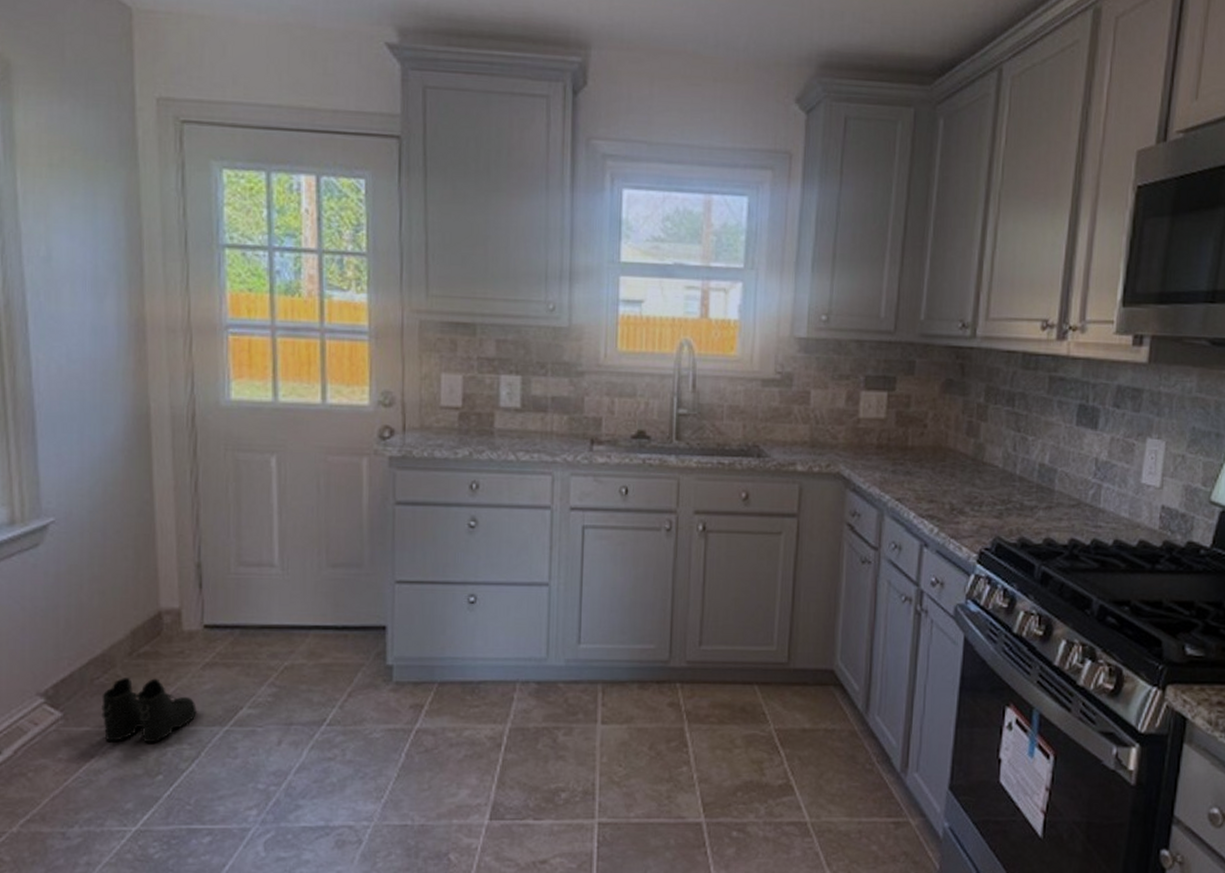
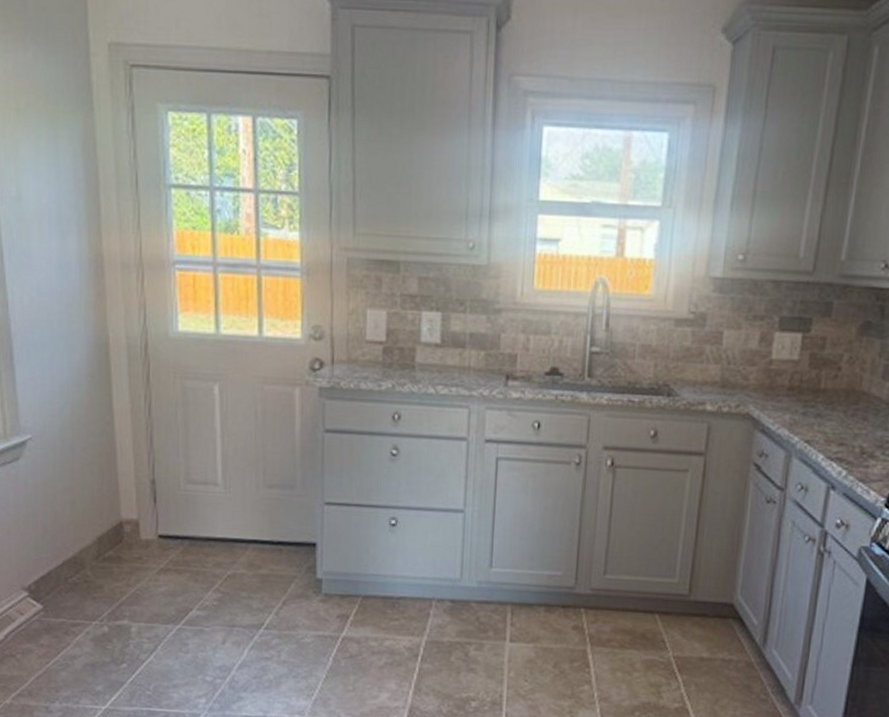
boots: present [101,678,197,743] -> none [75,578,154,636]

